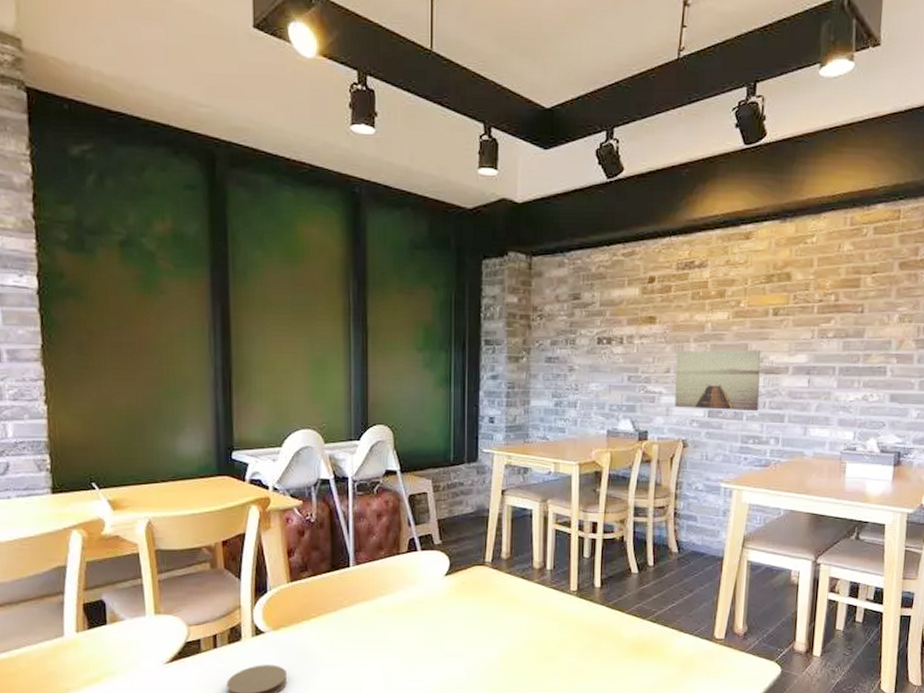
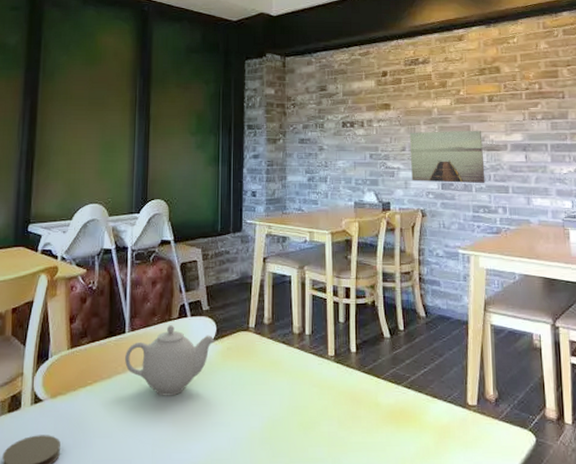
teapot: none [351,559,448,629] -> present [125,325,215,396]

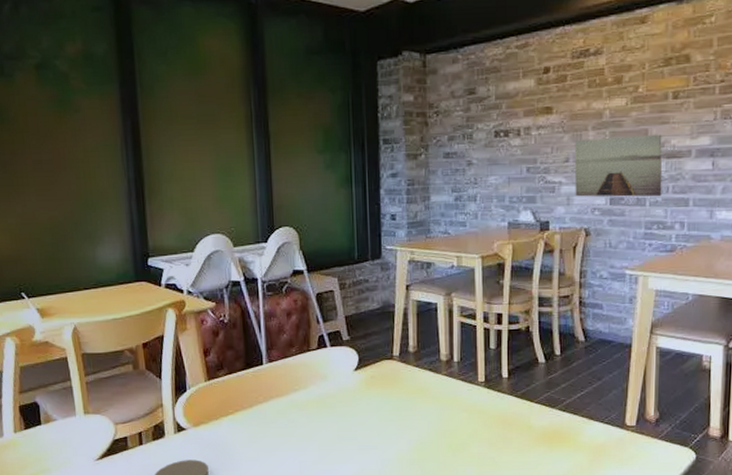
teapot: present [125,325,215,396] -> none [265,355,358,423]

